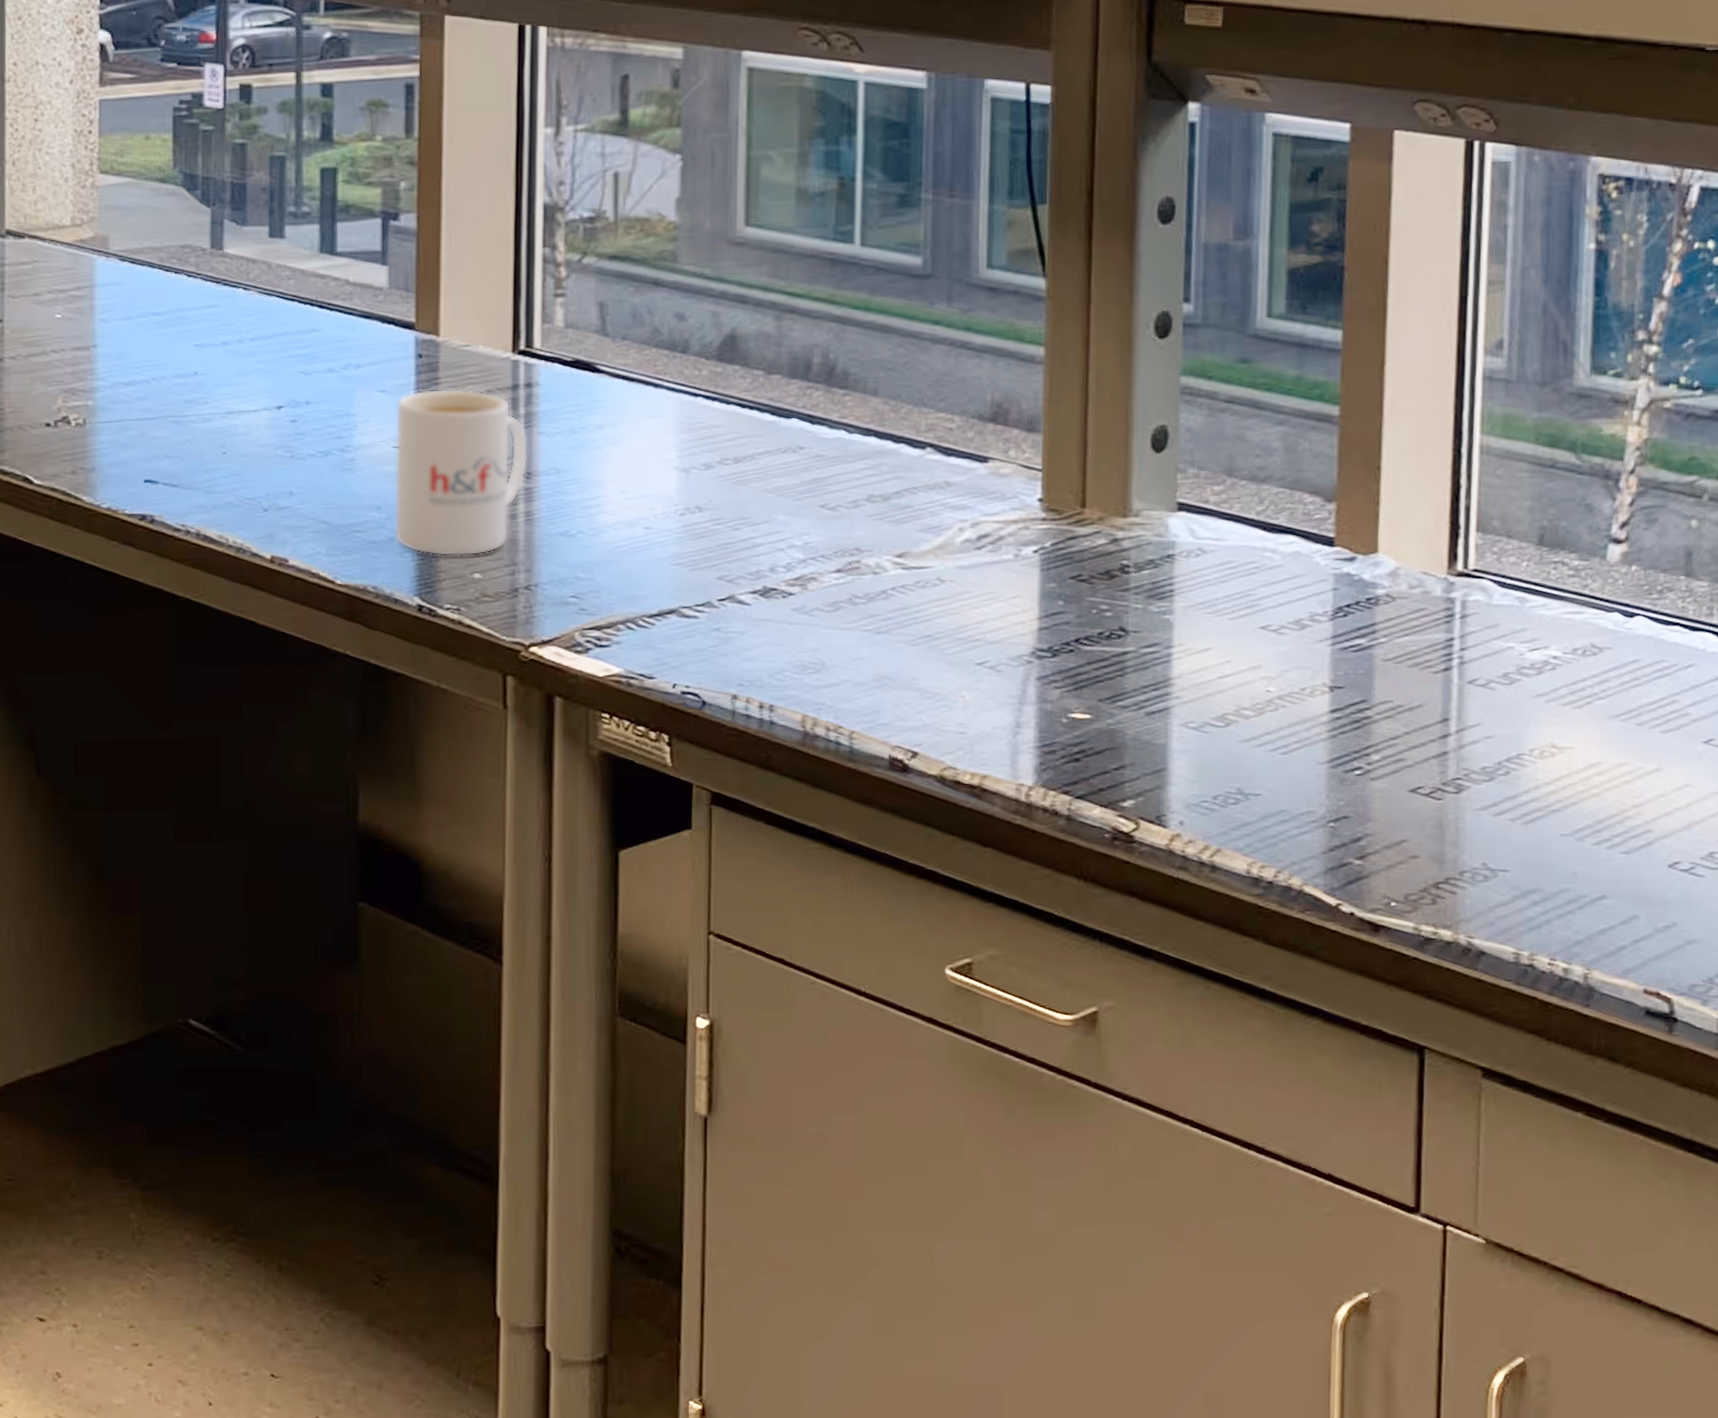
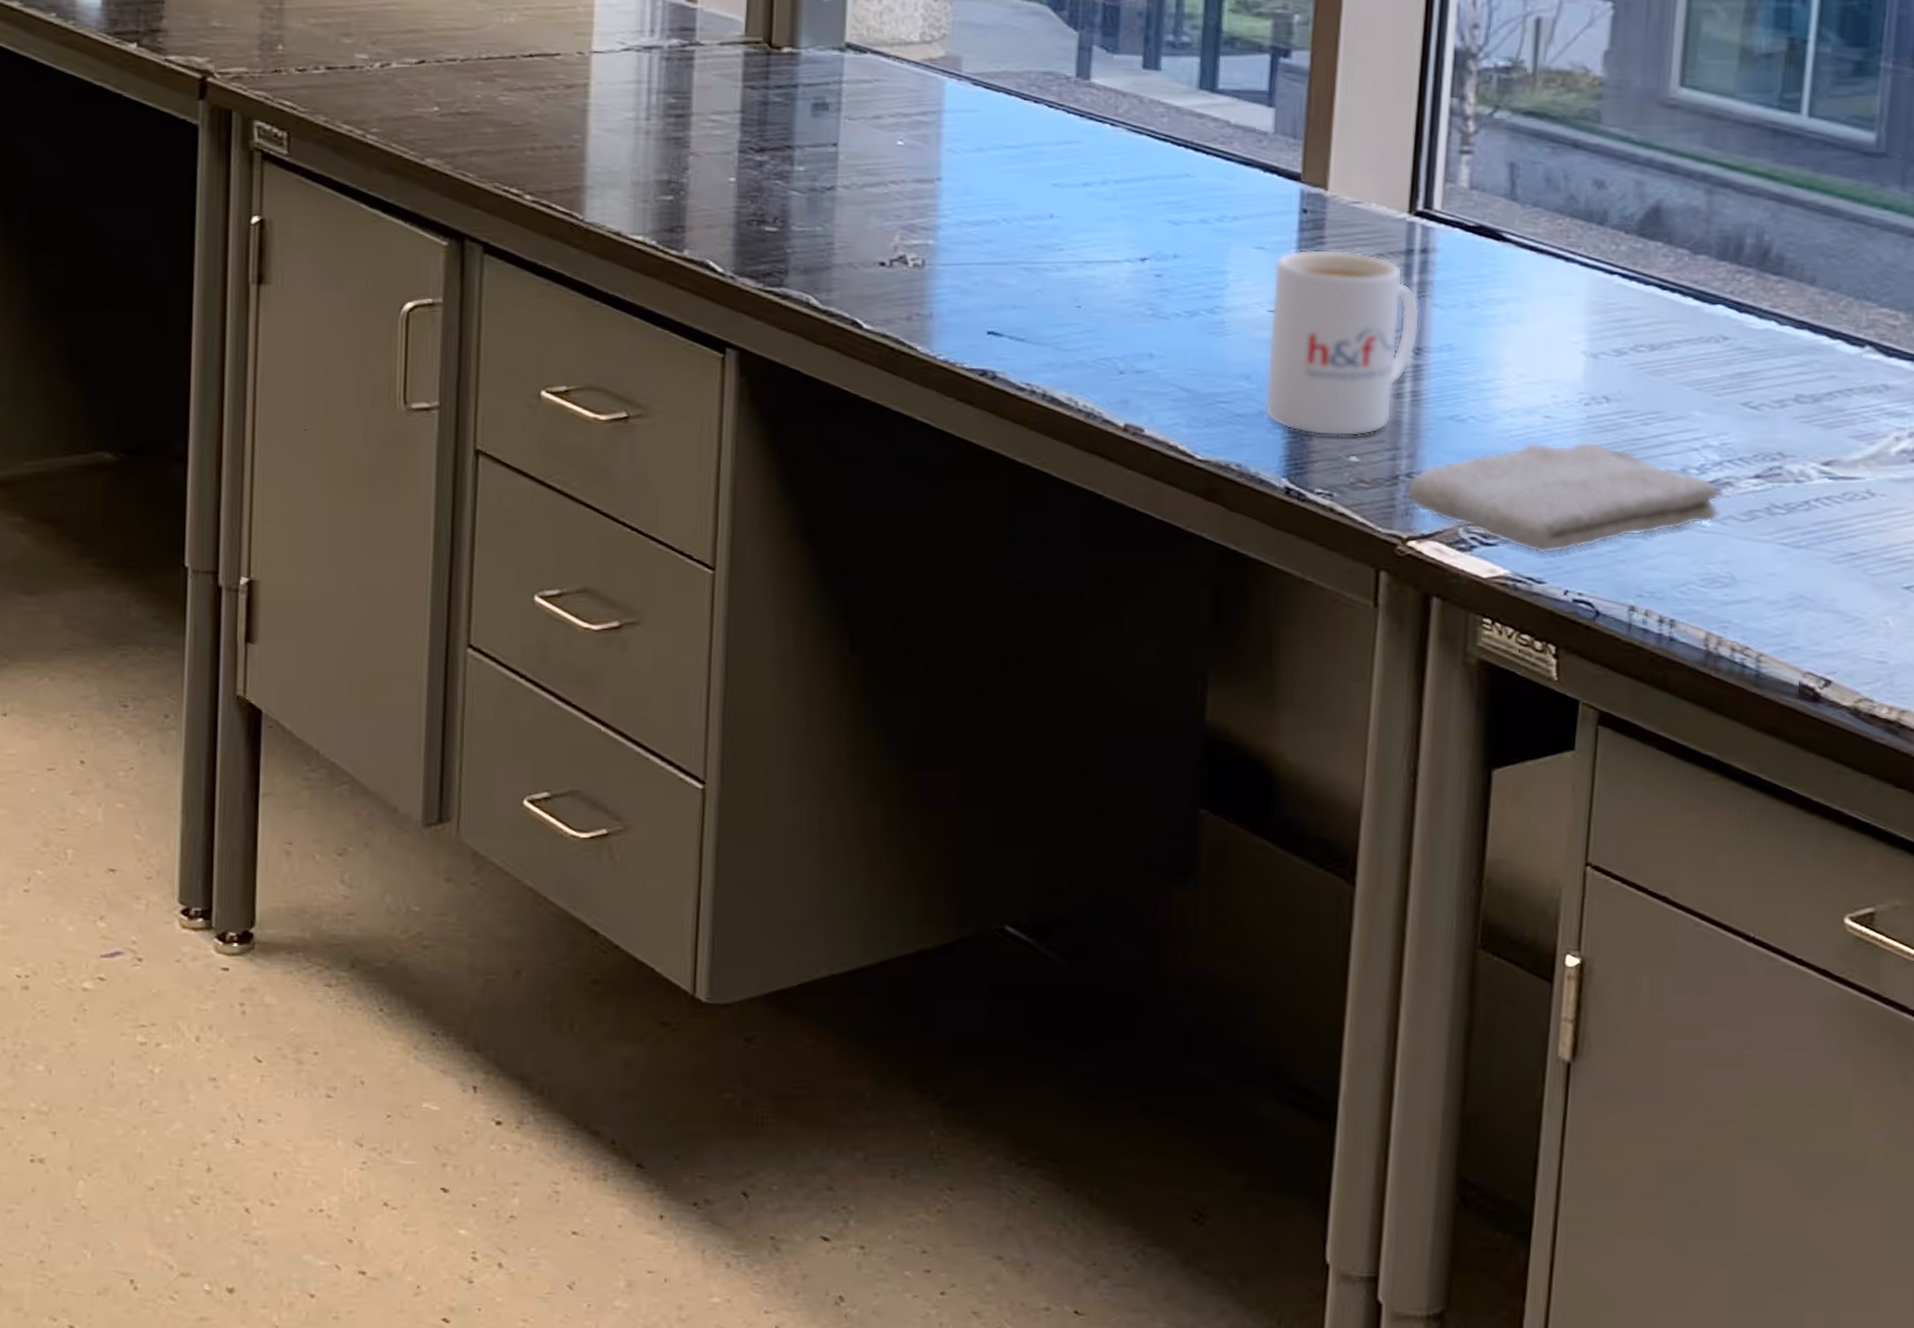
washcloth: none [525,548,806,653] -> present [1405,441,1720,555]

